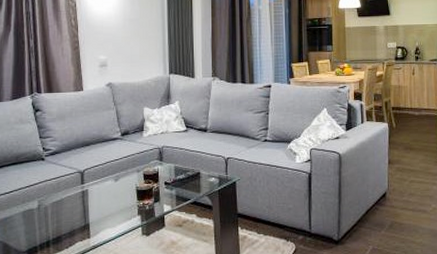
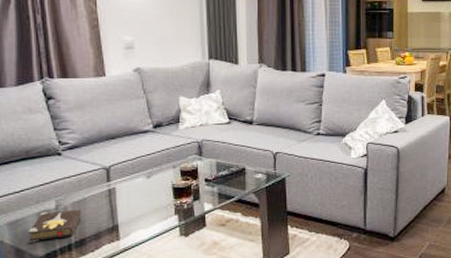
hardback book: none [14,209,59,239] -> present [27,209,82,243]

